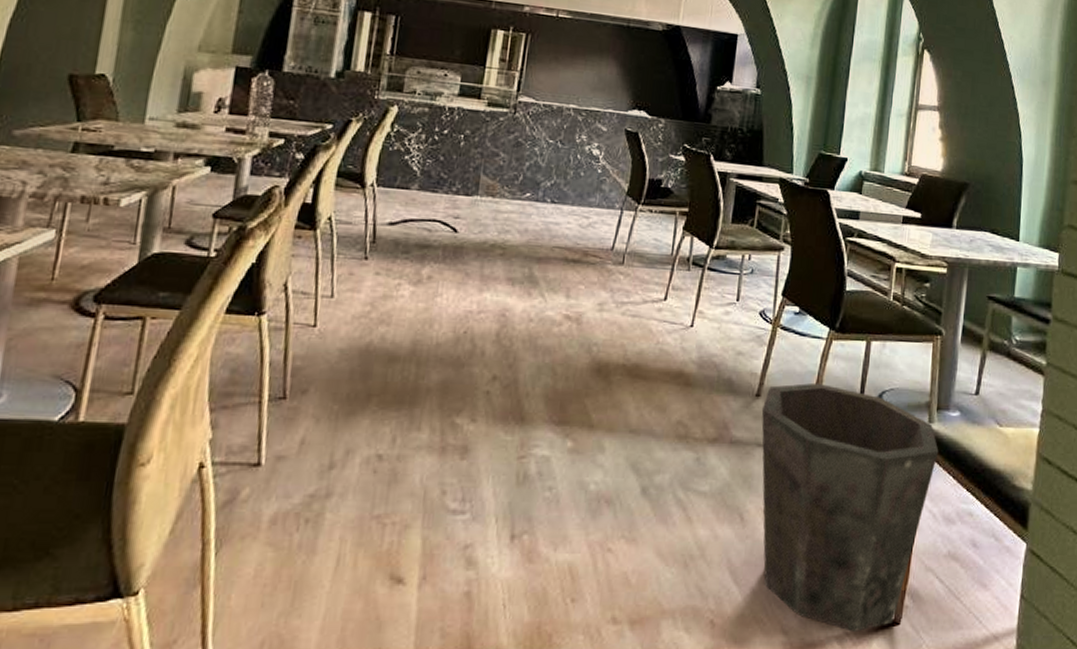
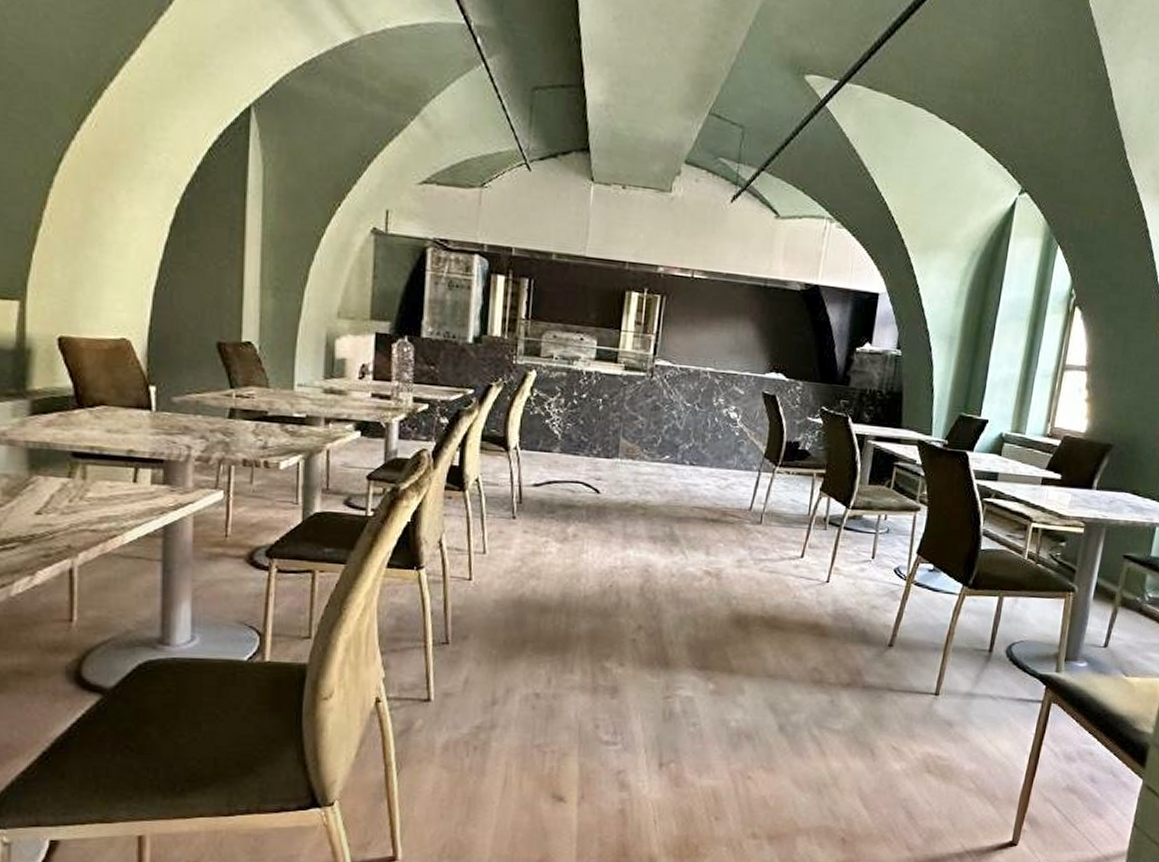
waste bin: present [761,382,939,632] -> none [891,634,1064,850]

